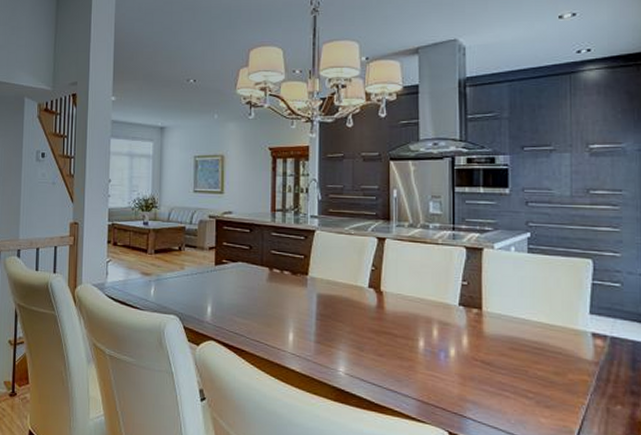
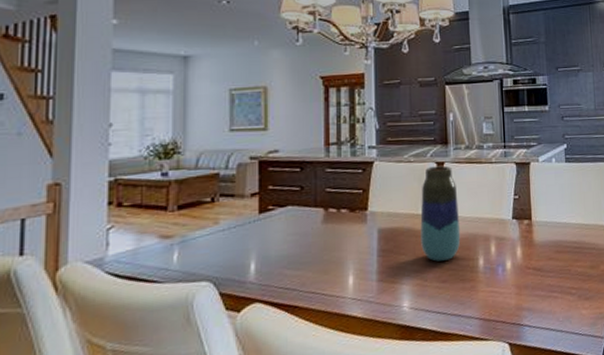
vase: none [359,241,400,335] -> present [420,165,461,262]

